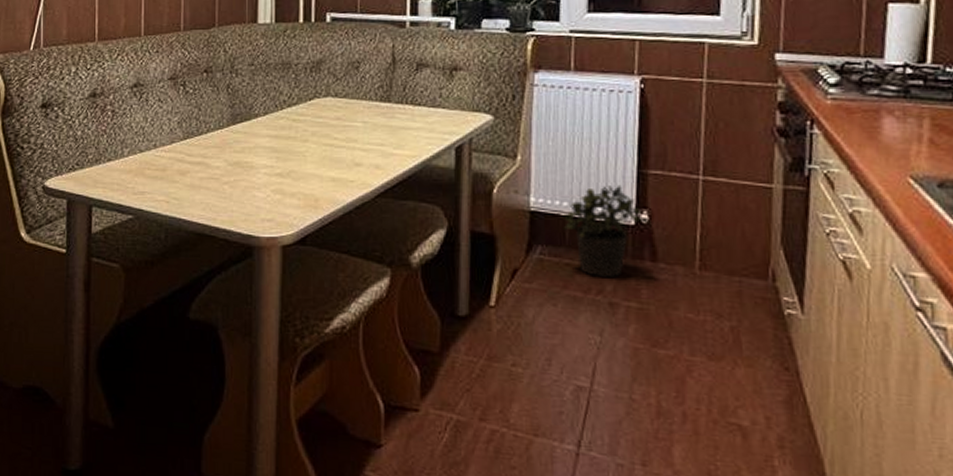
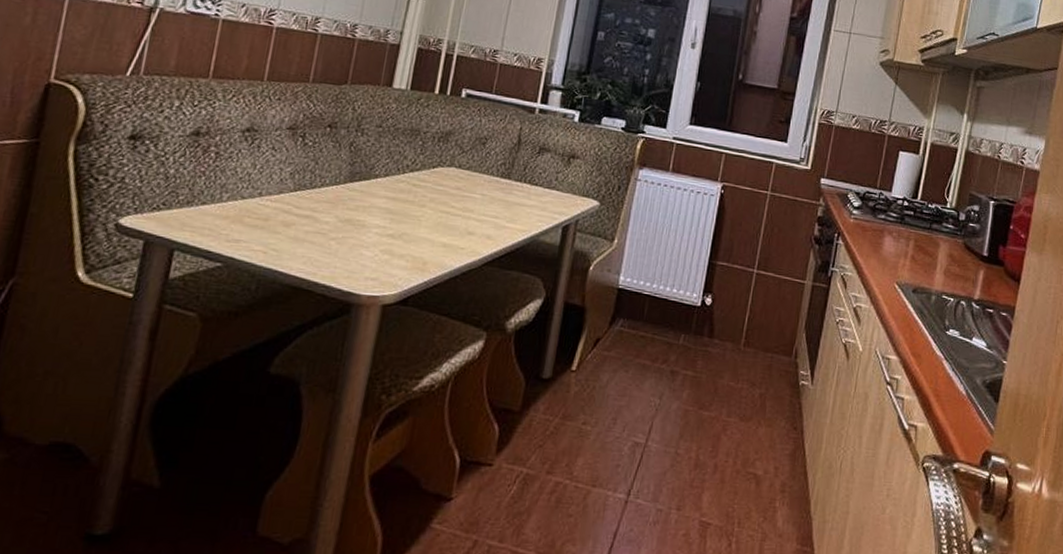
potted plant: present [562,184,650,277] -> none [643,271,712,349]

